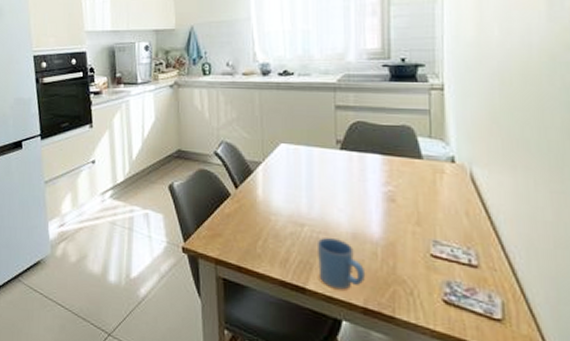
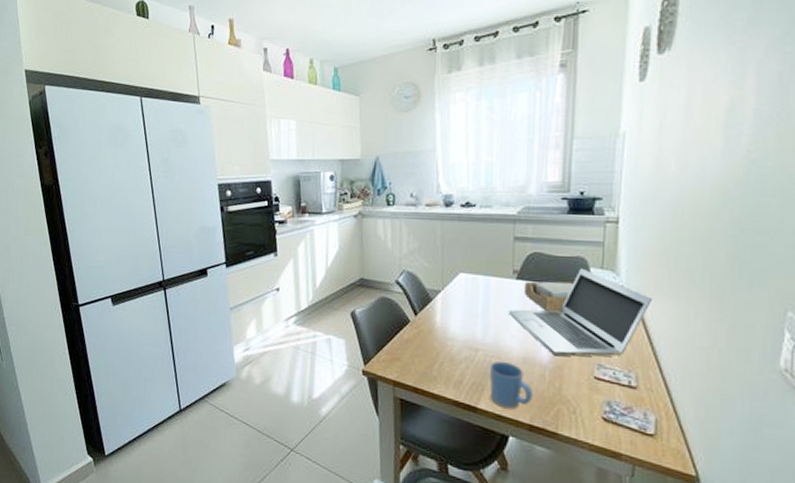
laptop: none [334,137,488,233] -> present [508,268,653,357]
napkin holder: none [348,151,401,184] -> present [523,281,573,312]

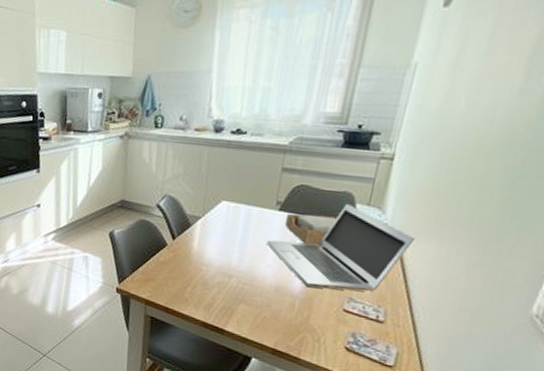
mug: present [489,361,534,409] -> none [238,288,281,334]

